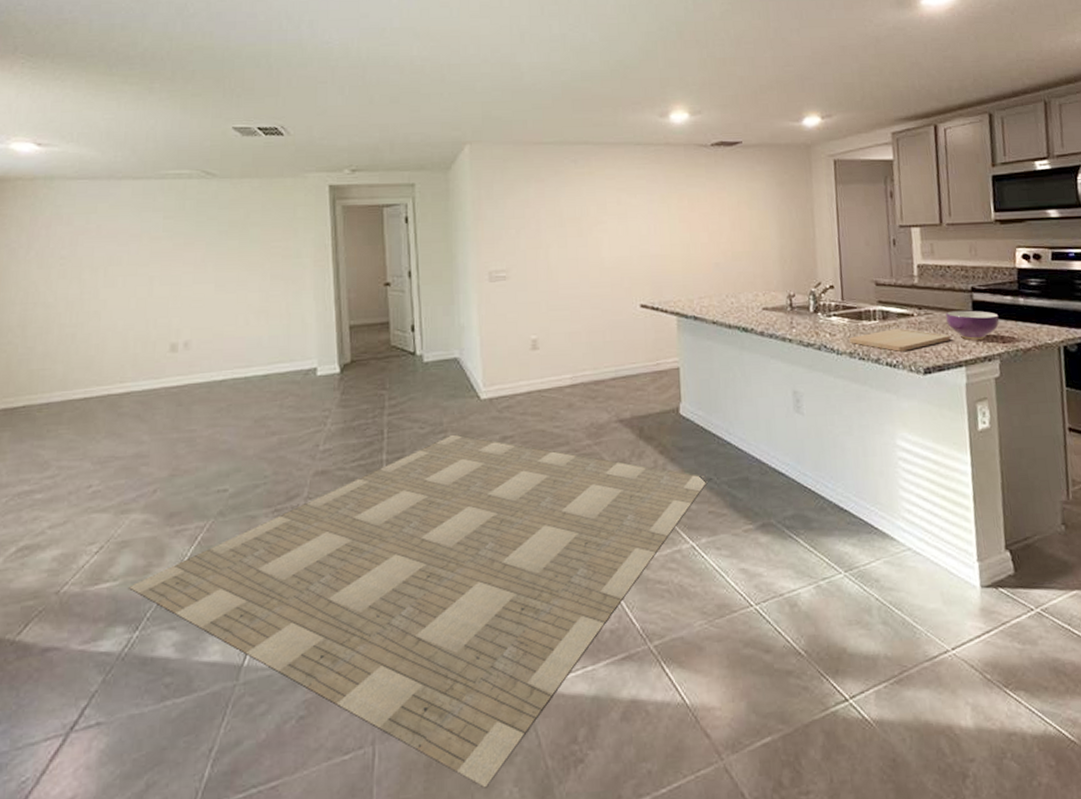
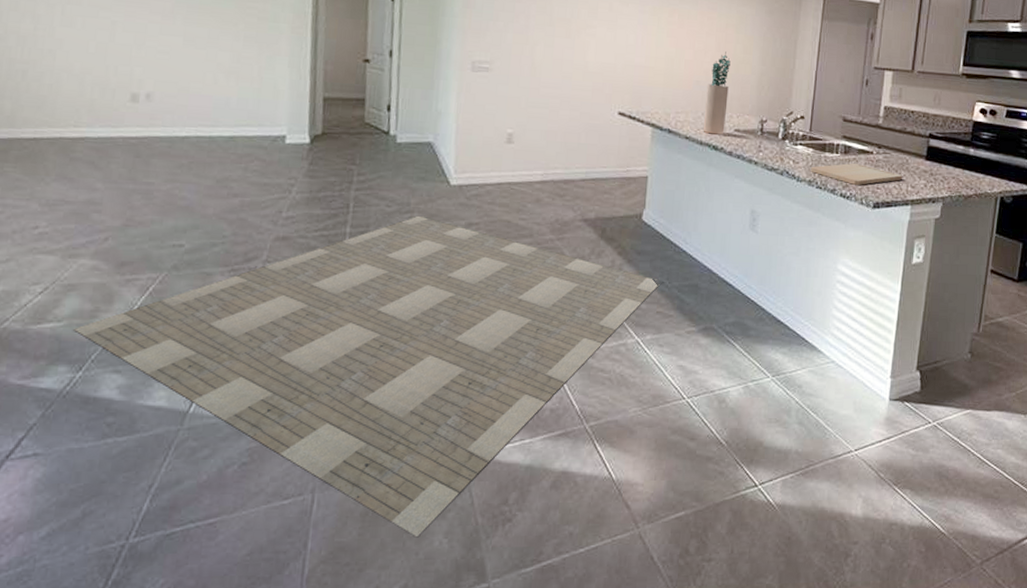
vase: none [727,230,752,316] -> present [703,52,731,135]
bowl: present [945,310,1000,340] -> none [901,153,949,182]

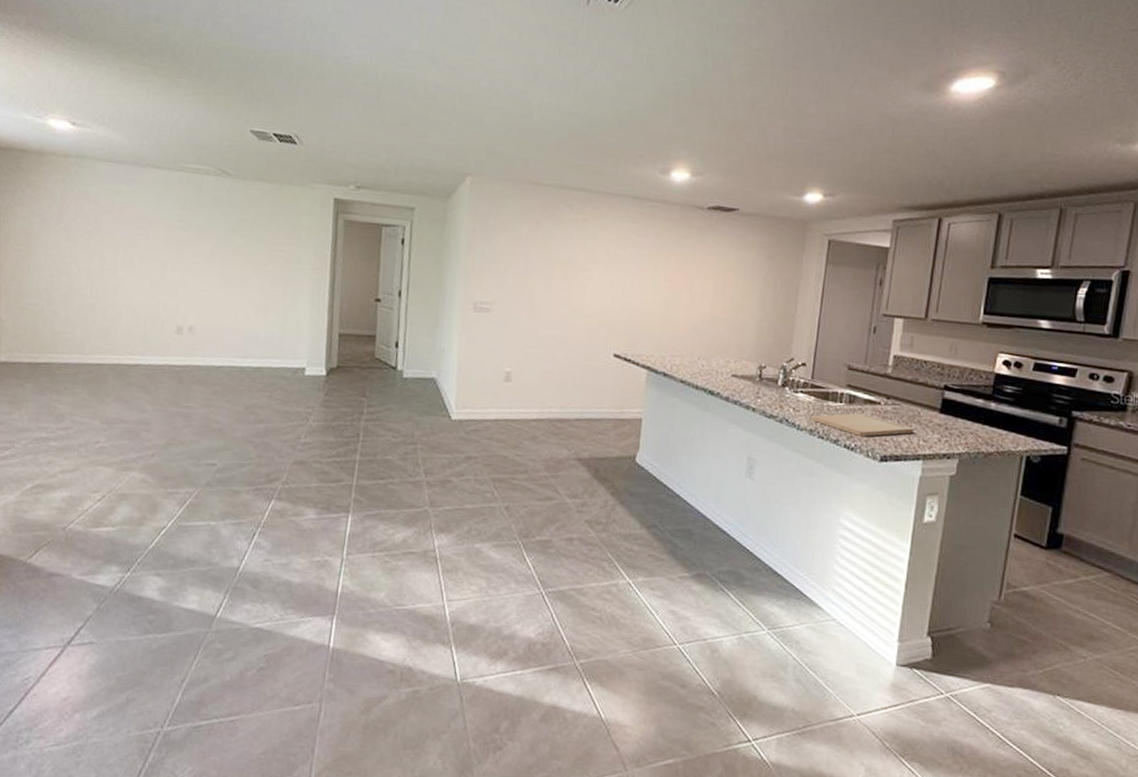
area rug: present [74,215,660,538] -> none [124,447,652,755]
vase: present [703,52,731,135] -> none [699,296,729,380]

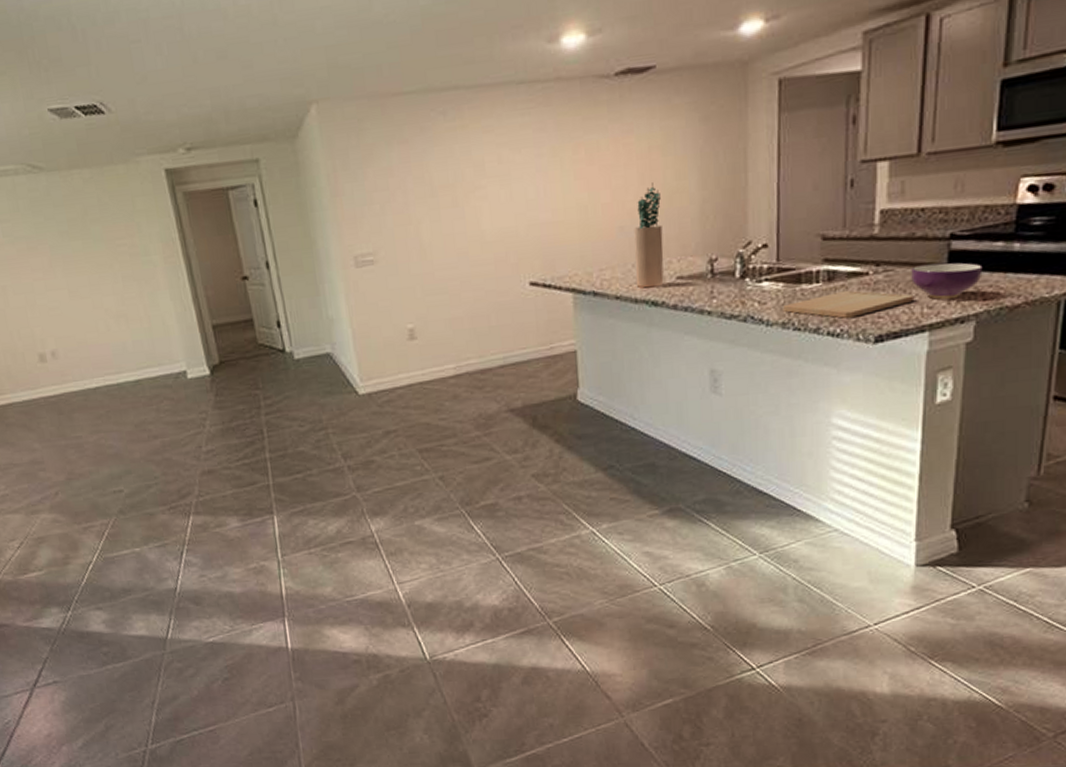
vase: none [699,296,729,380] -> present [634,183,664,289]
bowl: none [912,405,967,437] -> present [911,262,983,299]

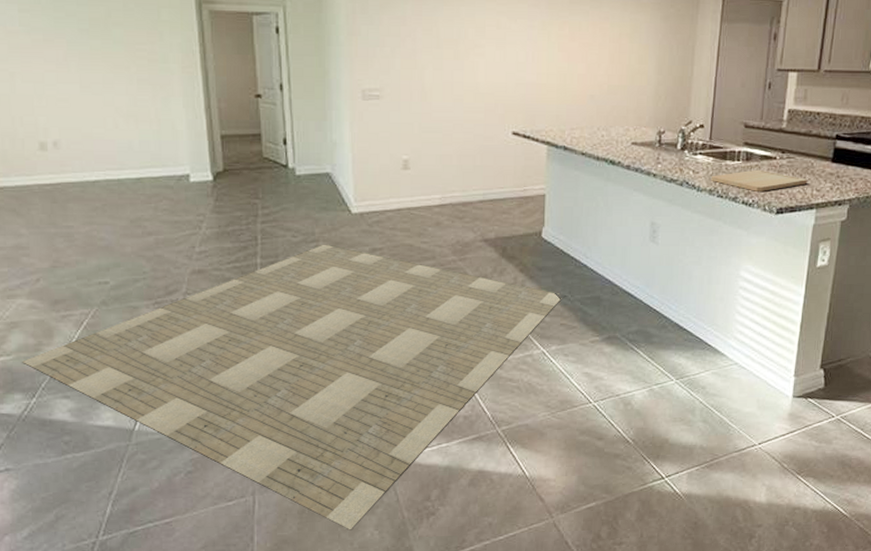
area rug: none [54,431,609,735] -> present [22,244,562,530]
vase: present [634,183,664,289] -> none [599,63,625,149]
bowl: present [911,262,983,299] -> none [806,156,857,185]

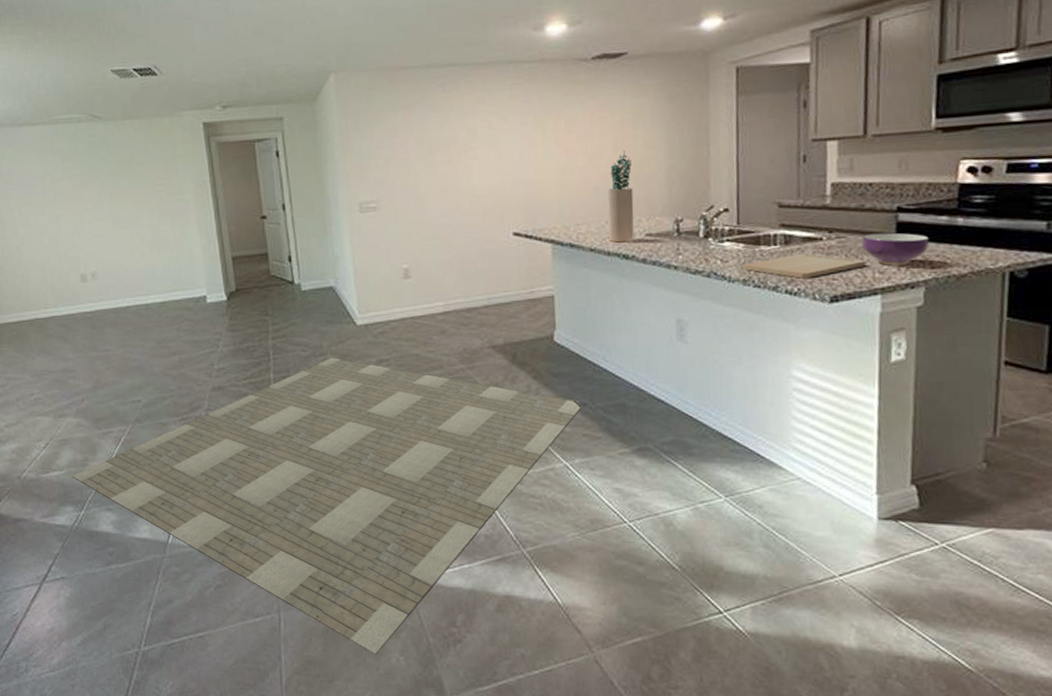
vase: none [599,63,625,149] -> present [607,151,634,243]
bowl: none [806,156,857,185] -> present [862,232,929,266]

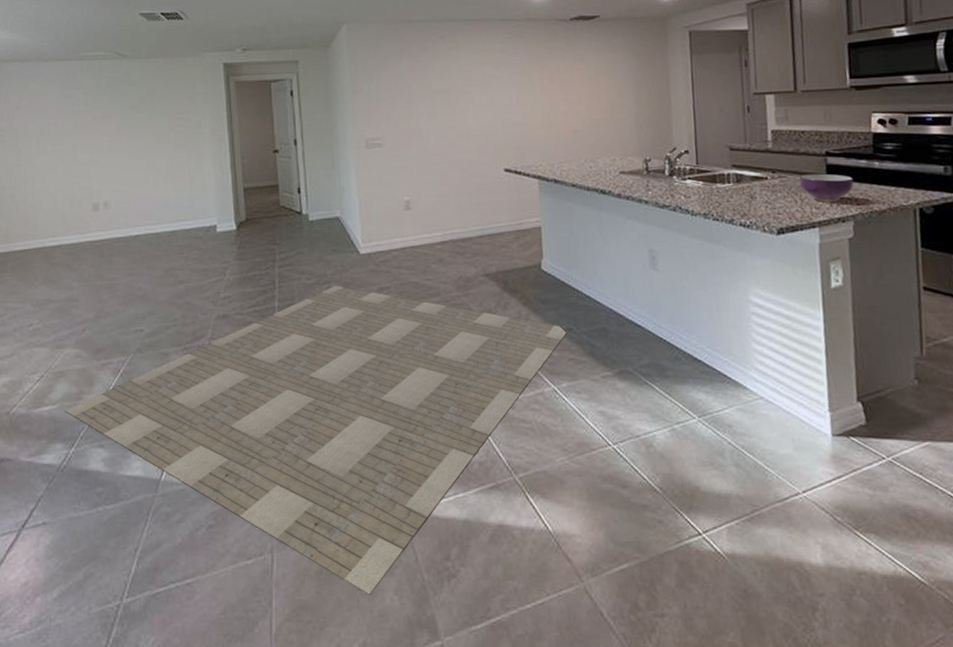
vase: present [607,151,634,243] -> none [586,99,610,179]
cutting board: present [743,253,865,279] -> none [703,190,804,213]

